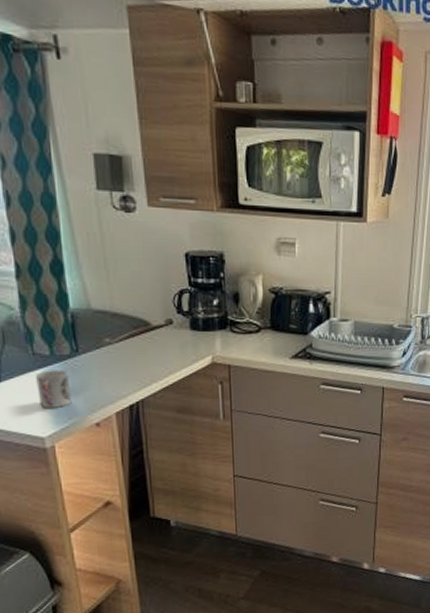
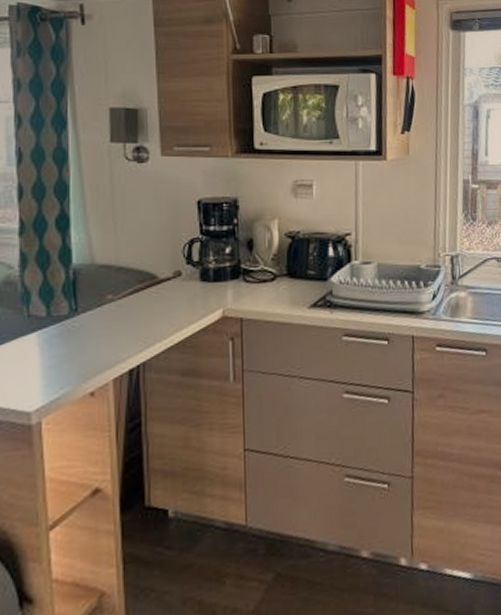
cup: present [36,370,72,408] -> none [28,332,66,377]

